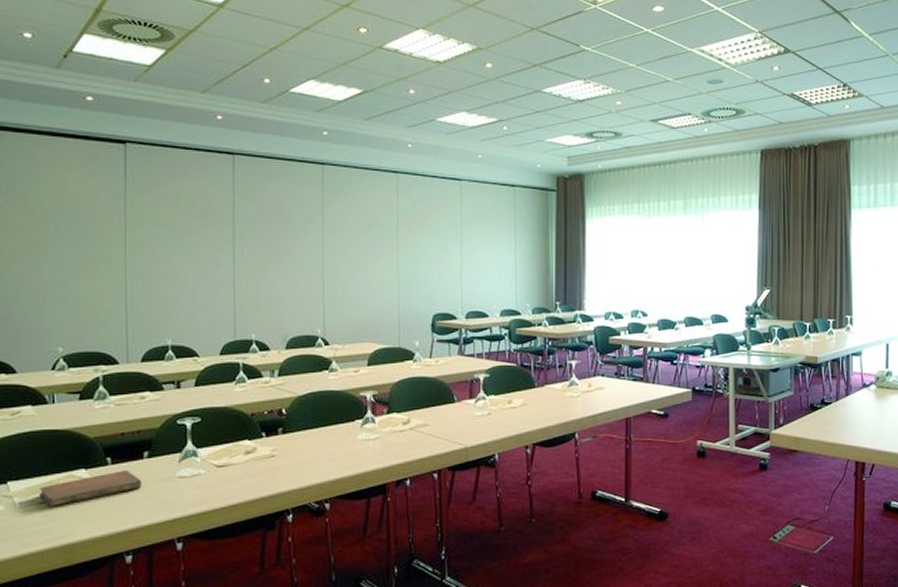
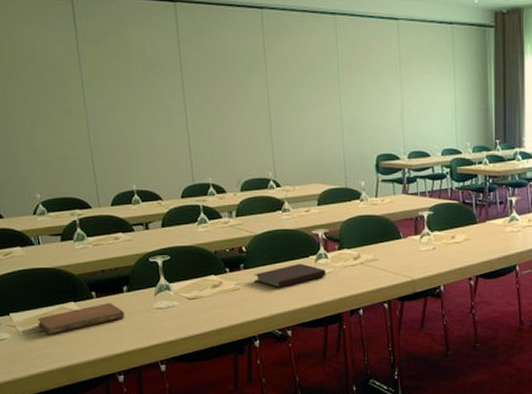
notebook: none [292,427,372,455] -> present [254,263,326,288]

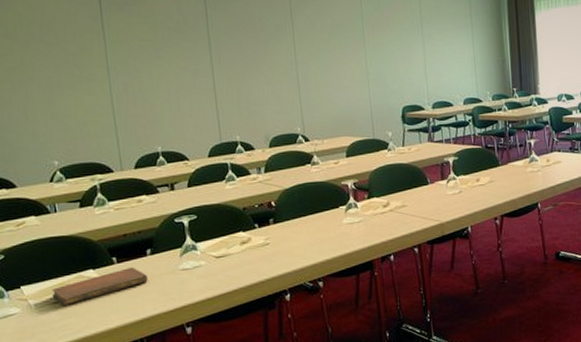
notebook: present [254,263,326,288] -> none [283,214,357,241]

